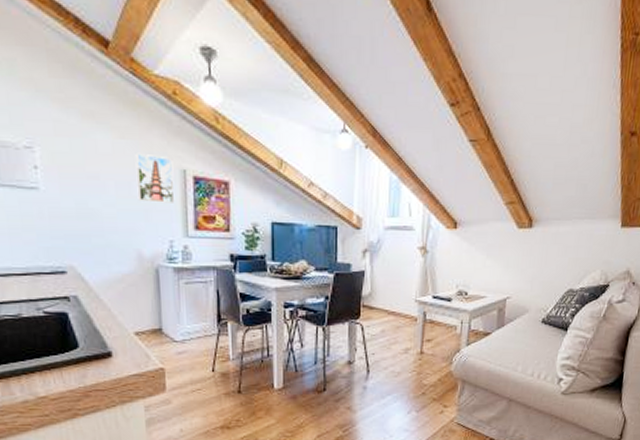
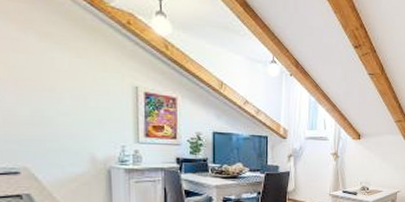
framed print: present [135,152,175,203] -> none [91,70,127,114]

